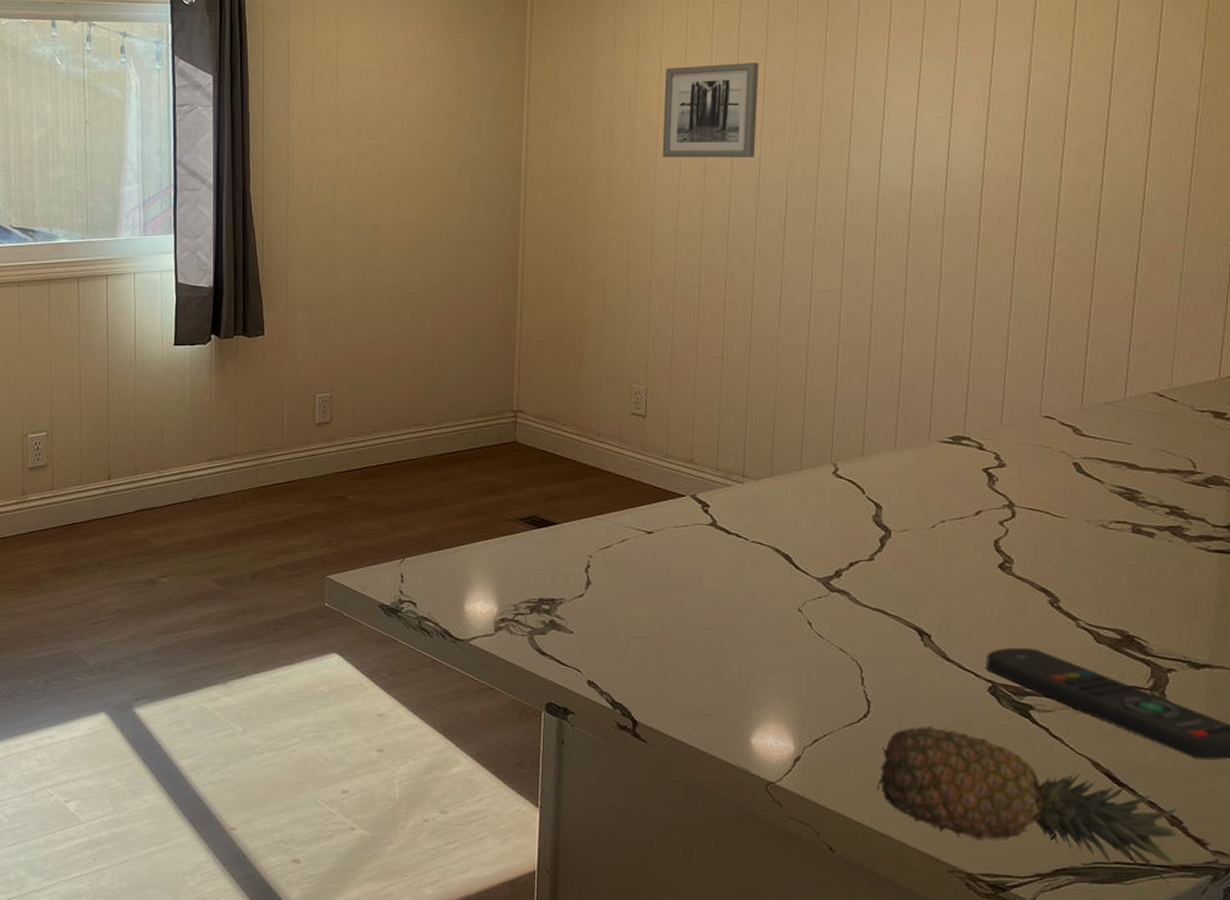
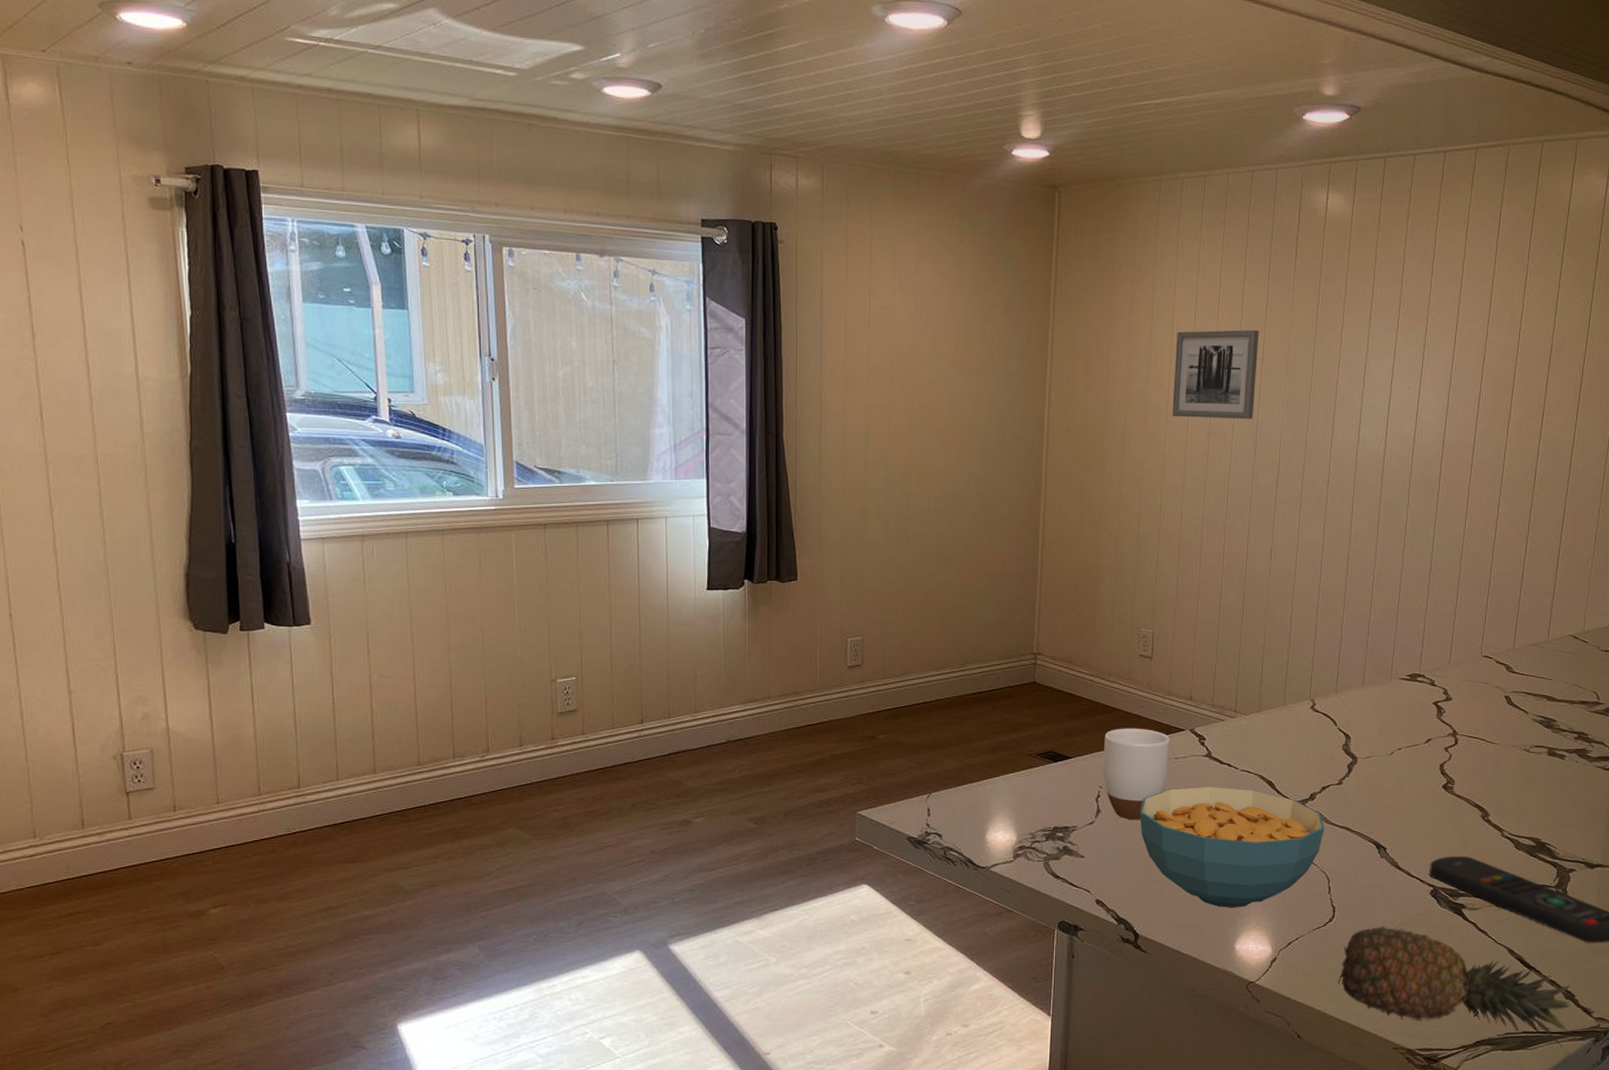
mug: none [592,492,669,594] -> present [1103,728,1170,820]
cereal bowl: none [636,558,854,697] -> present [1140,786,1324,908]

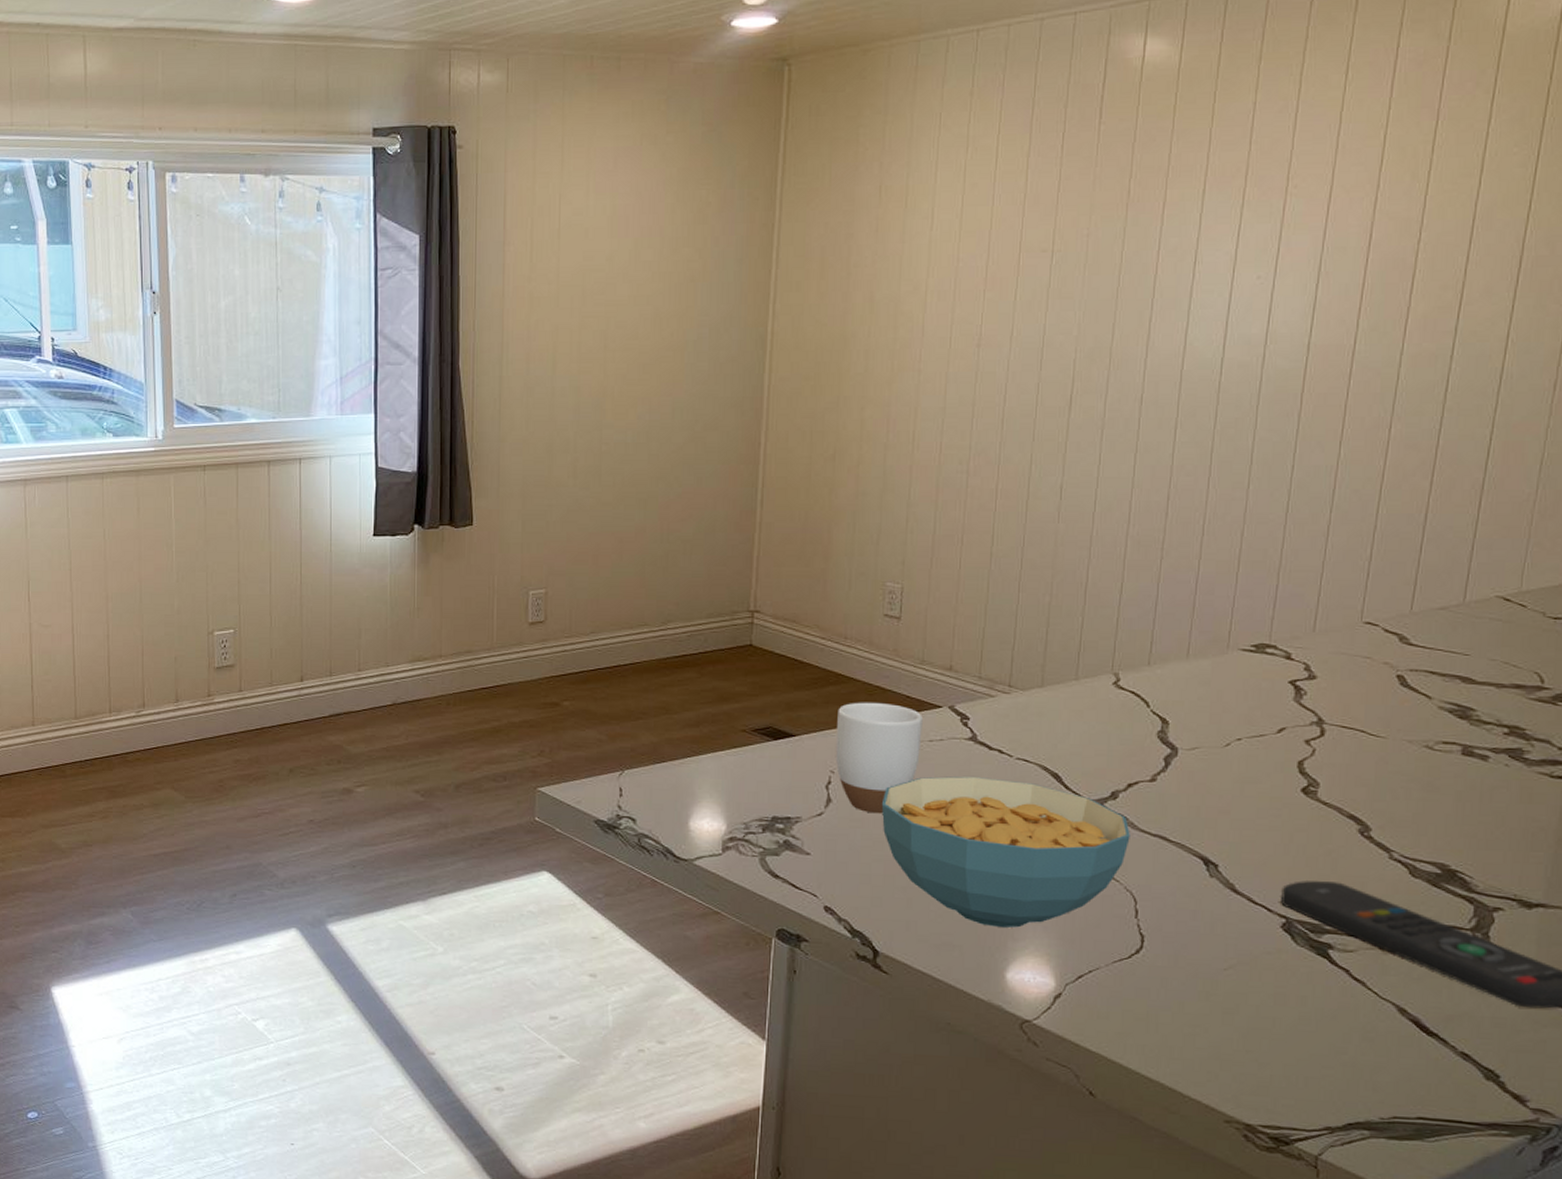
wall art: present [1172,330,1259,419] -> none [930,215,1049,327]
fruit: present [1337,926,1571,1048] -> none [1146,964,1494,1145]

